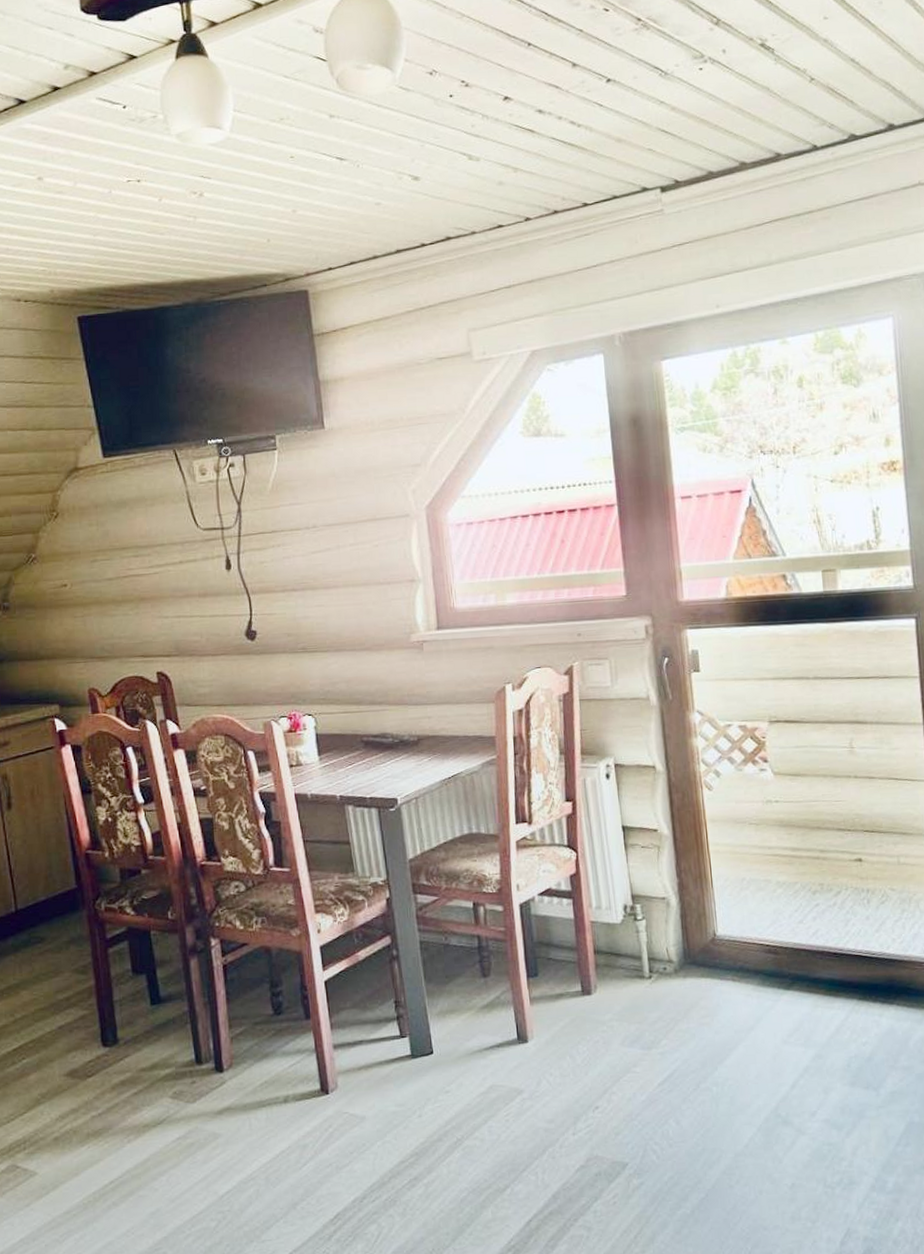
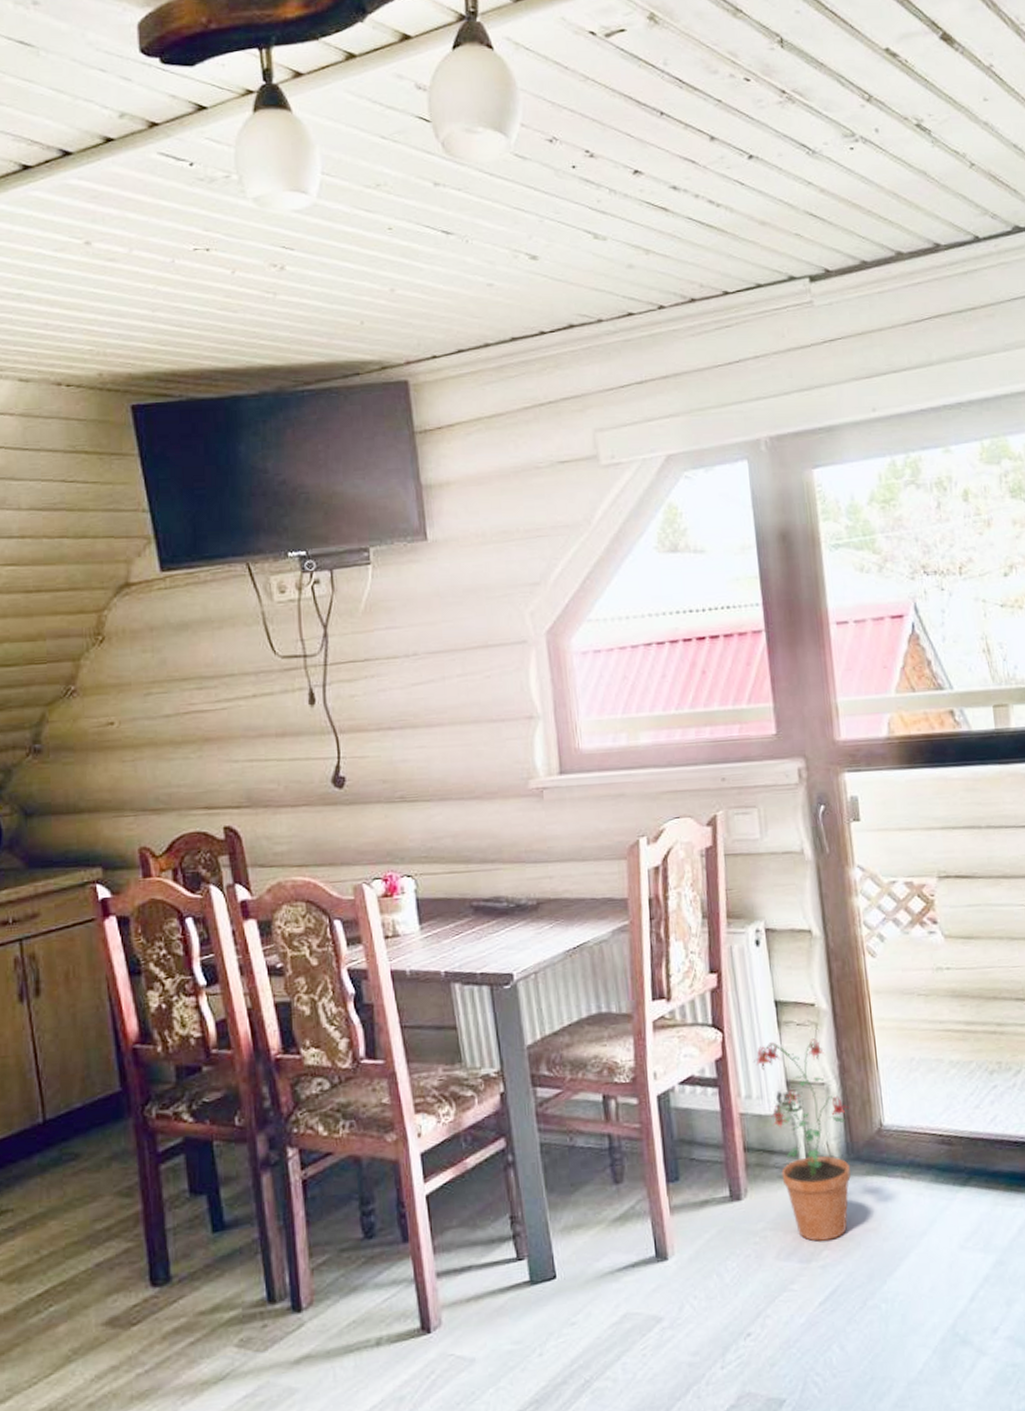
potted plant: none [603,859,687,1032] -> present [754,1038,851,1242]

